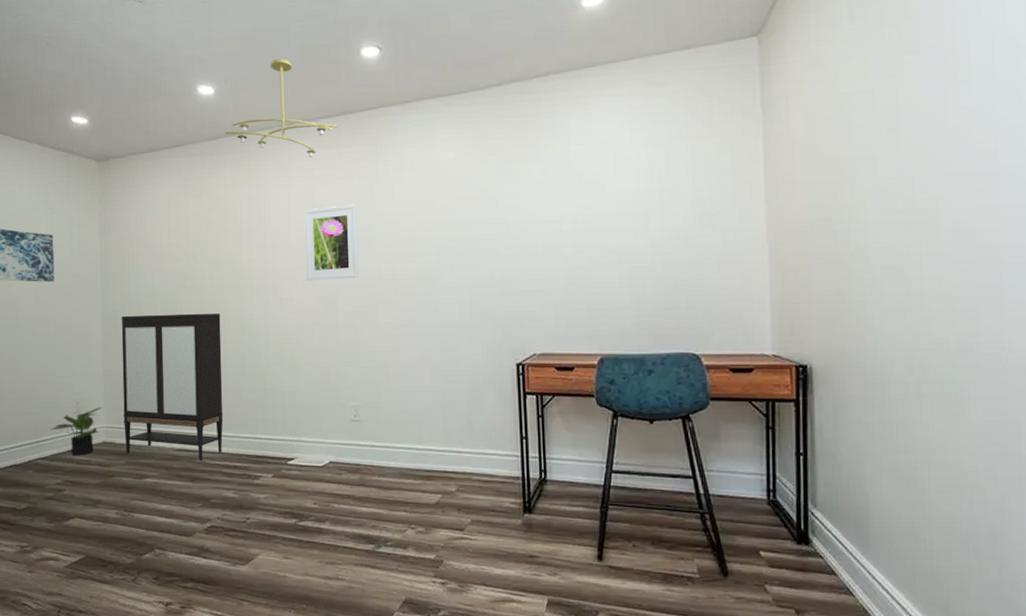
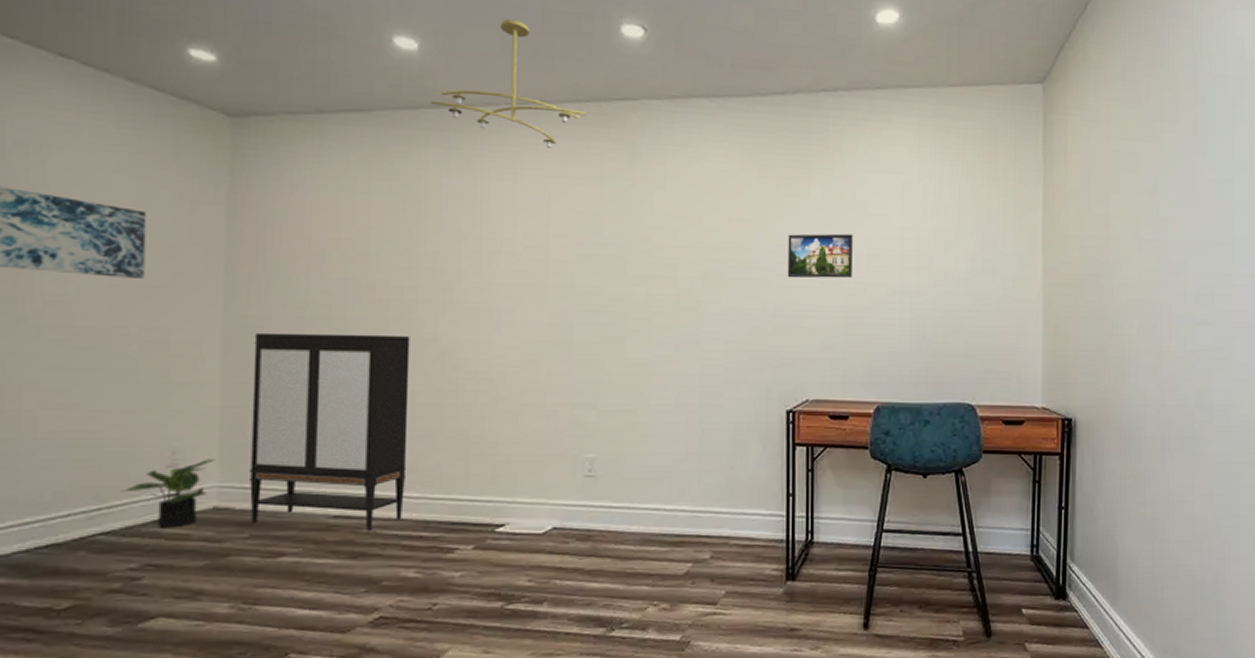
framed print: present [303,204,359,281] -> none [534,211,605,302]
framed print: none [510,203,571,247] -> present [787,233,853,279]

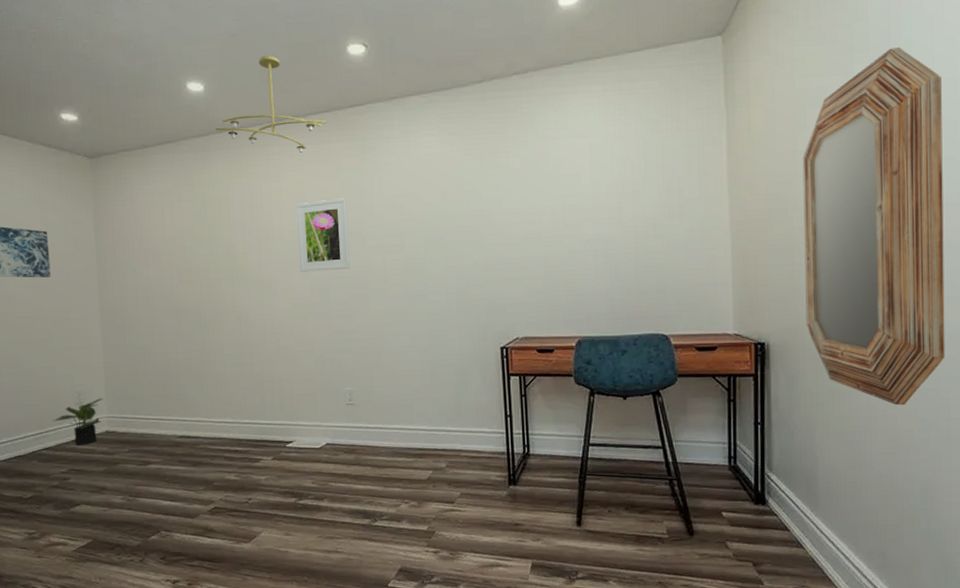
storage cabinet: present [248,332,410,531] -> none [119,305,223,447]
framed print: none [534,211,605,302] -> present [295,198,350,272]
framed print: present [787,233,853,279] -> none [493,195,550,237]
home mirror: none [1112,122,1240,491] -> present [802,47,945,406]

